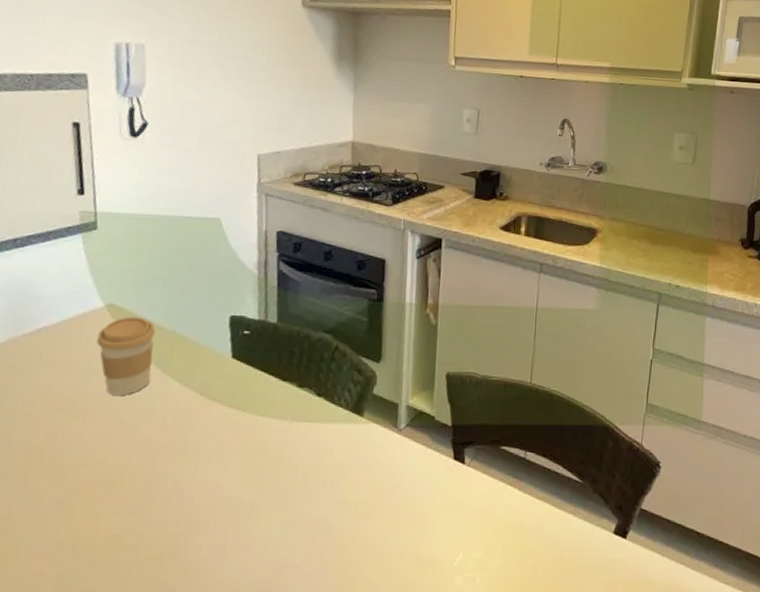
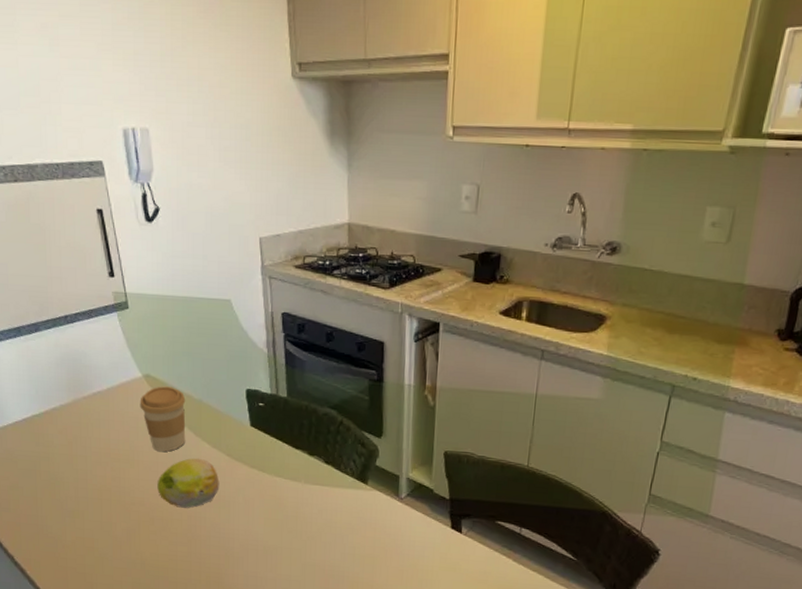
fruit: none [106,400,188,465] -> present [157,457,220,508]

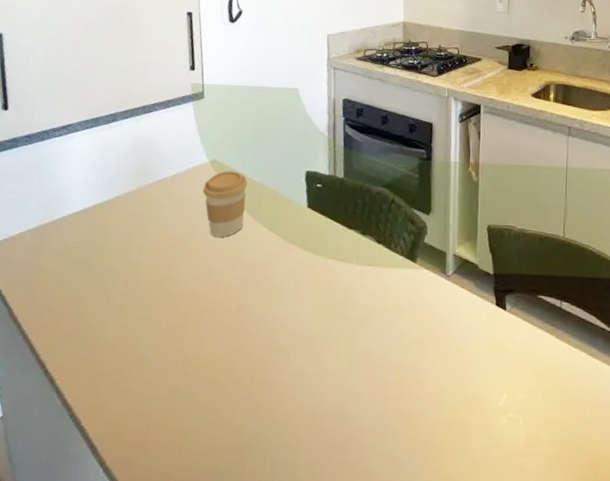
fruit: present [157,457,220,508] -> none [209,242,273,297]

